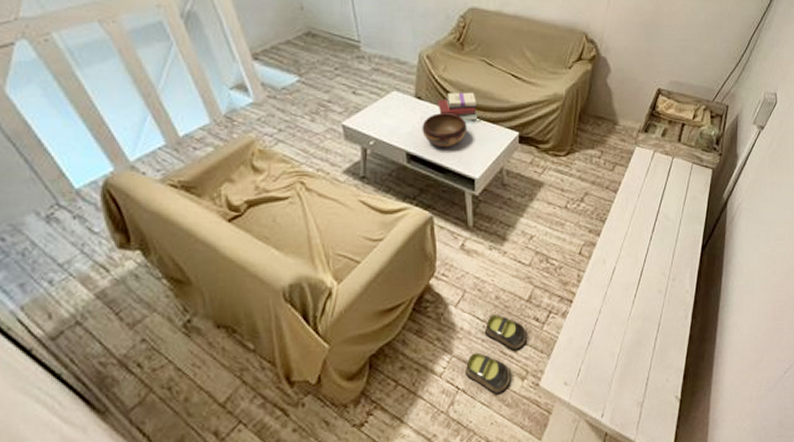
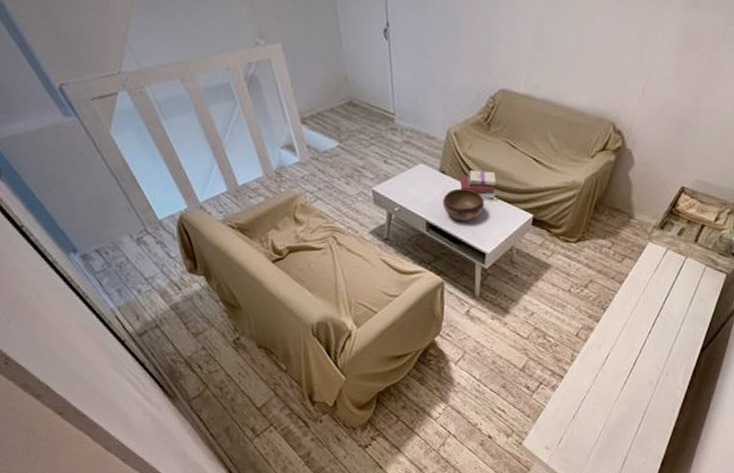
slippers: present [464,314,527,395] -> none [457,376,517,445]

